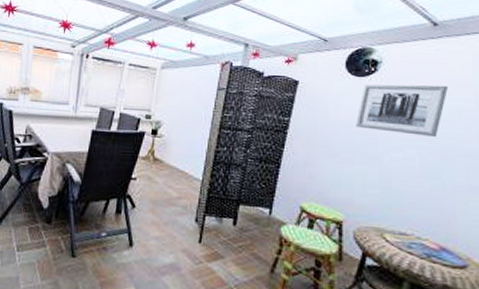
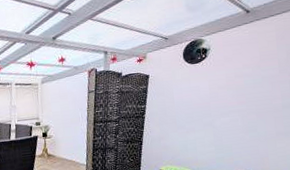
wall art: present [356,84,448,138] -> none [194,60,259,104]

